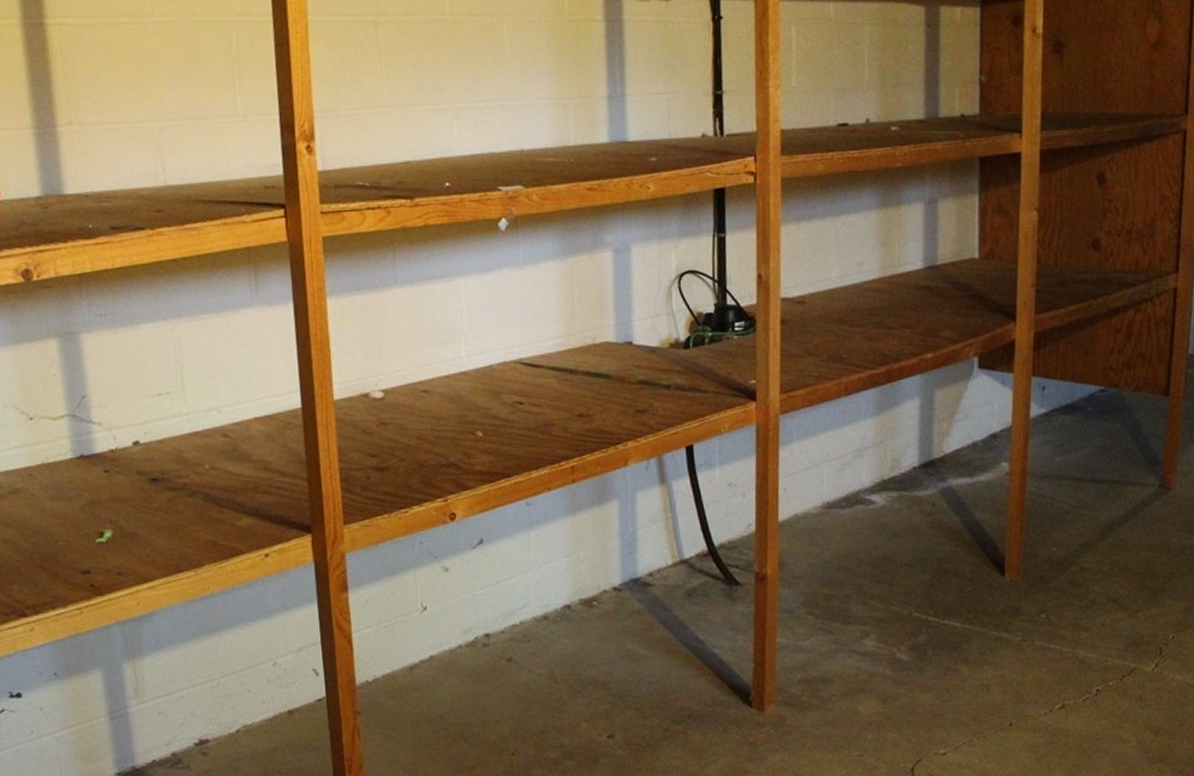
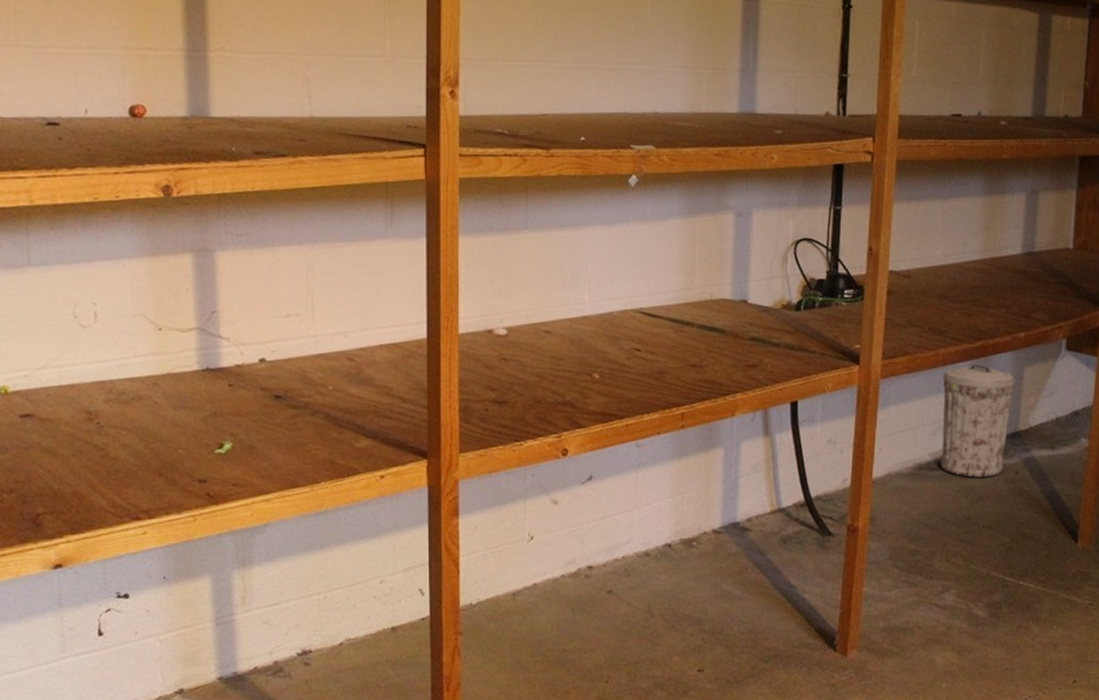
trash can: none [846,392,927,513] -> present [940,365,1016,478]

